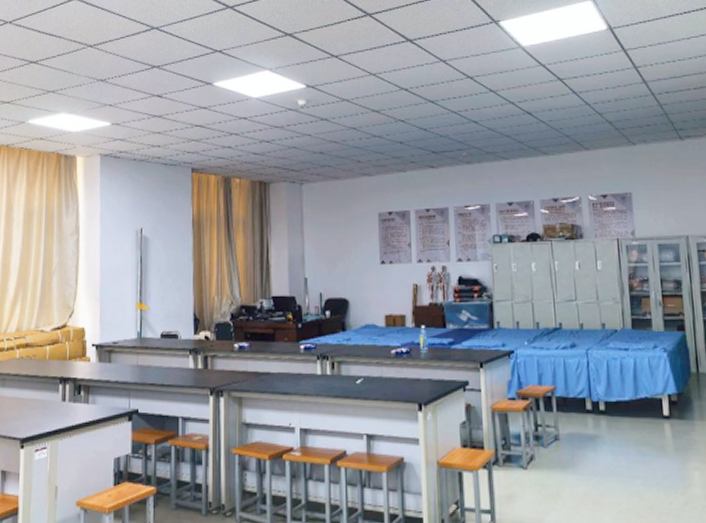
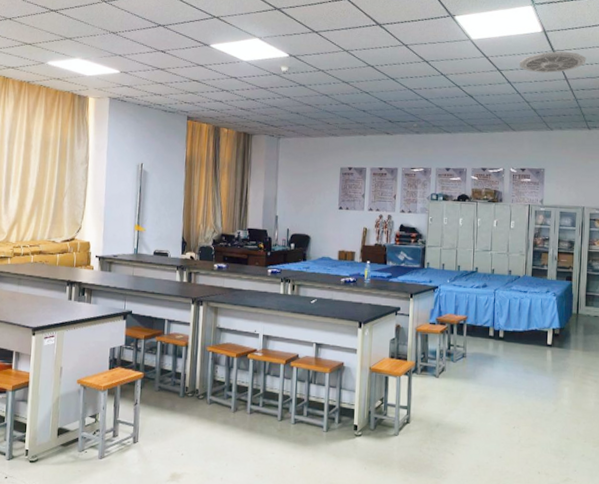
ceiling vent: none [583,49,667,78] -> present [519,51,586,74]

